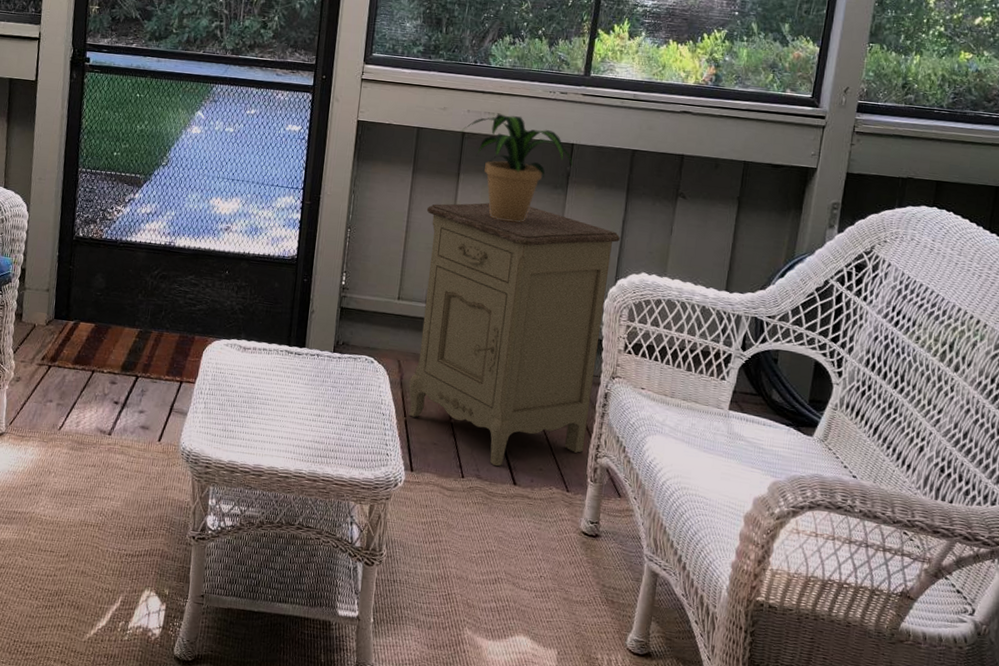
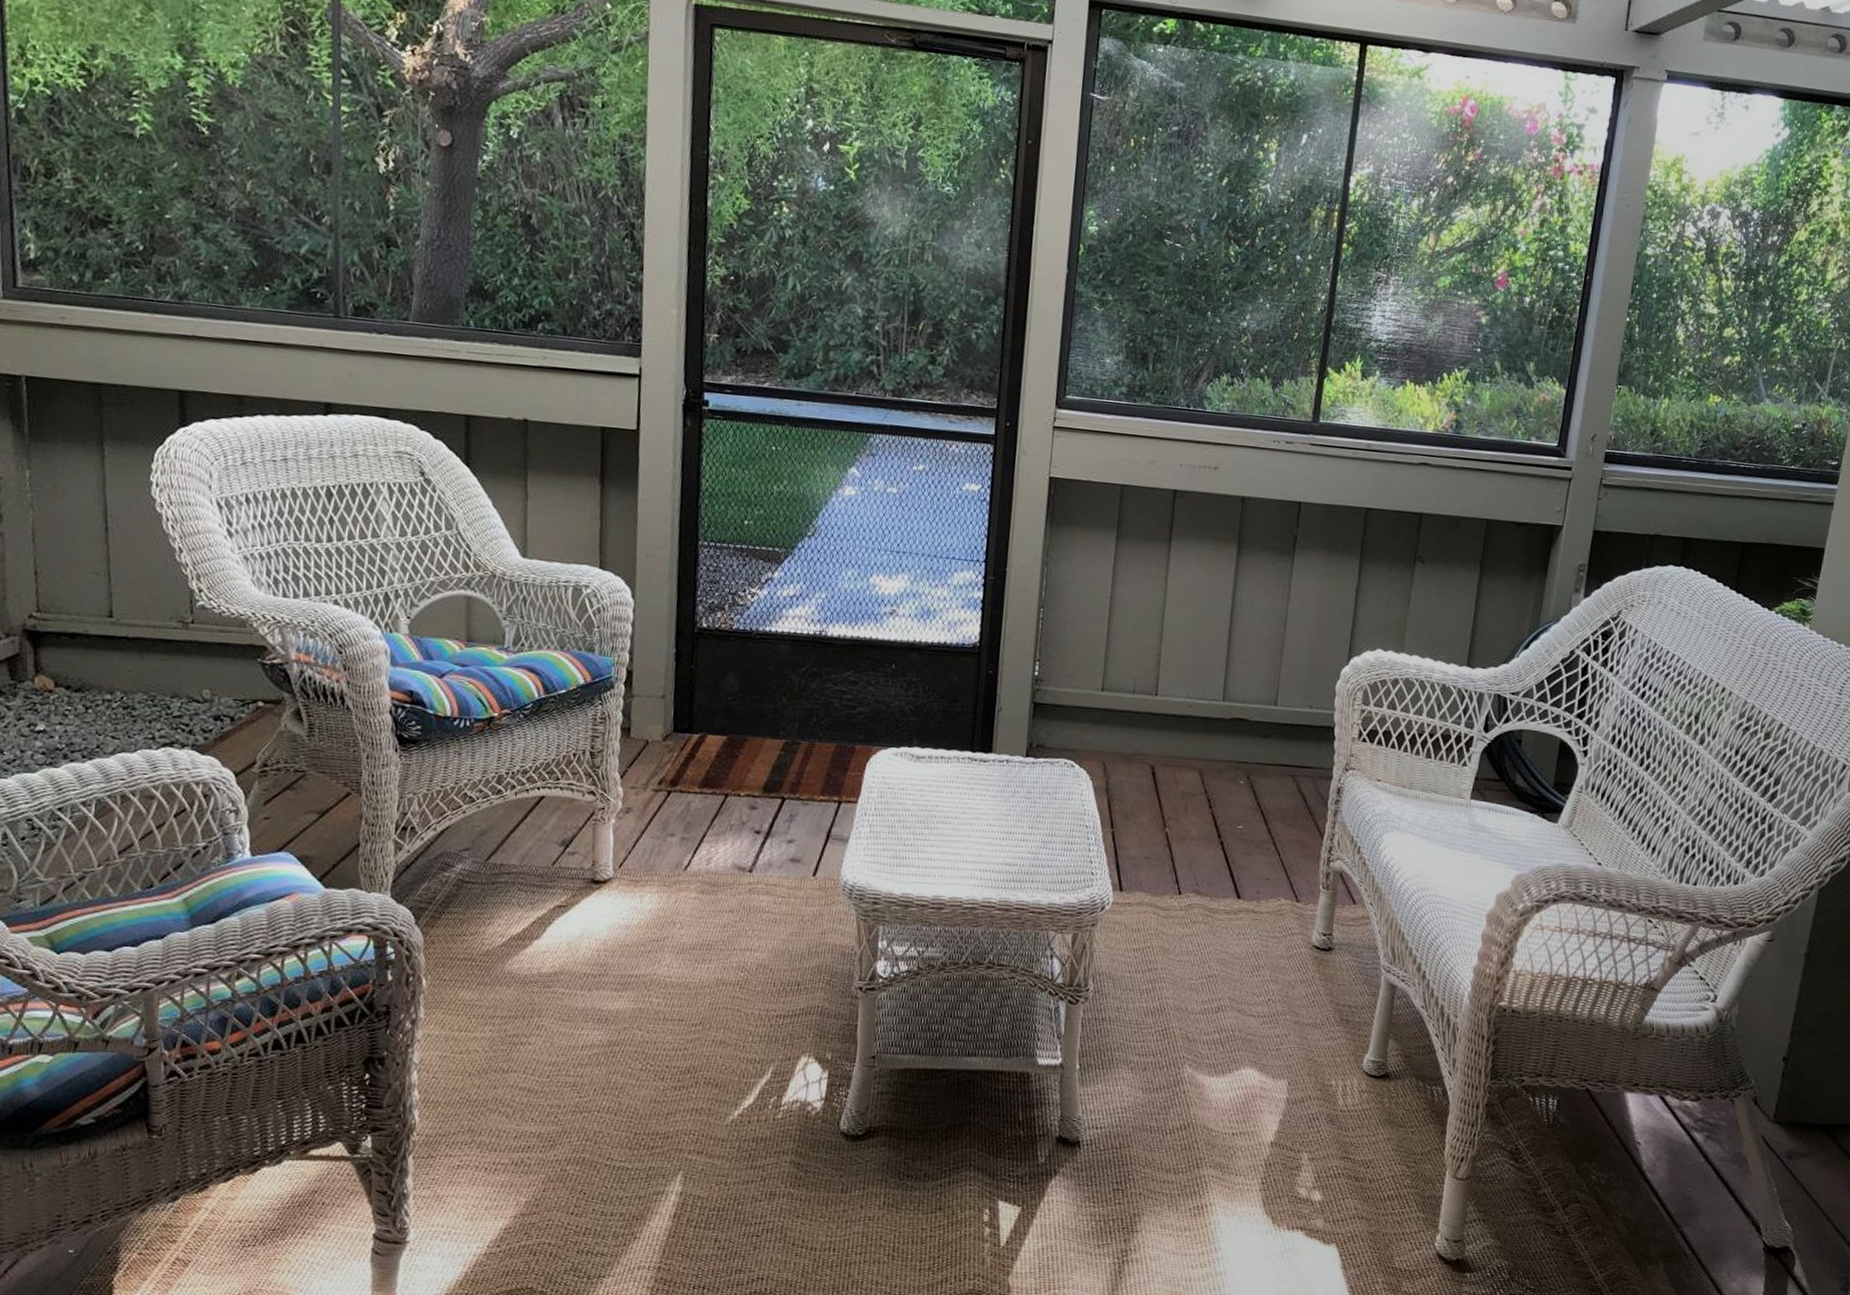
nightstand: present [408,202,620,467] -> none [1115,573,1353,879]
potted plant: present [460,114,573,222] -> none [1171,468,1300,595]

